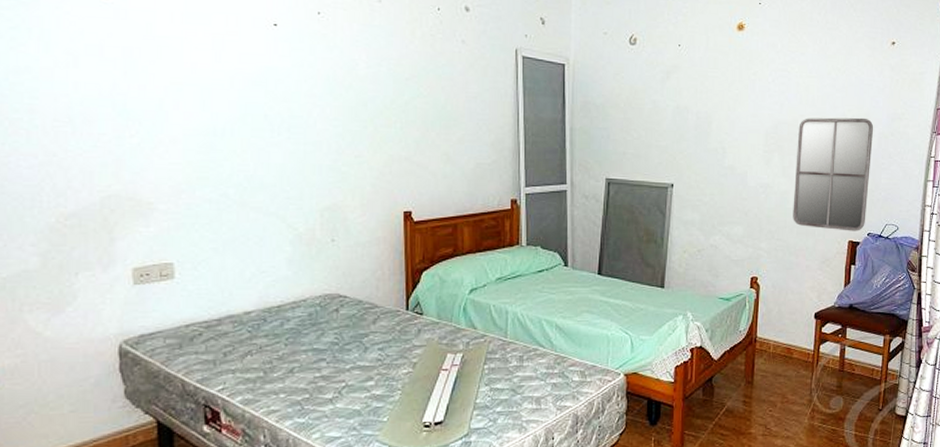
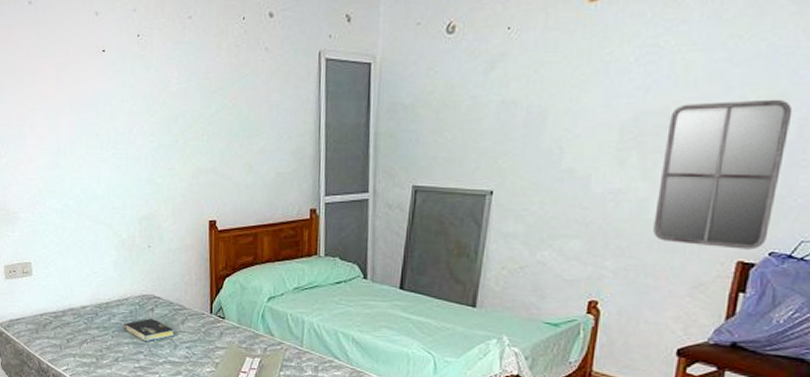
book: none [299,320,365,347] -> present [123,318,175,342]

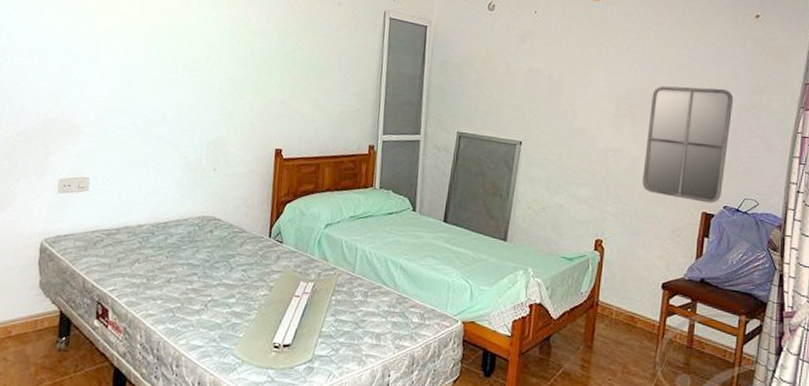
book: present [123,318,175,342] -> none [179,240,232,264]

